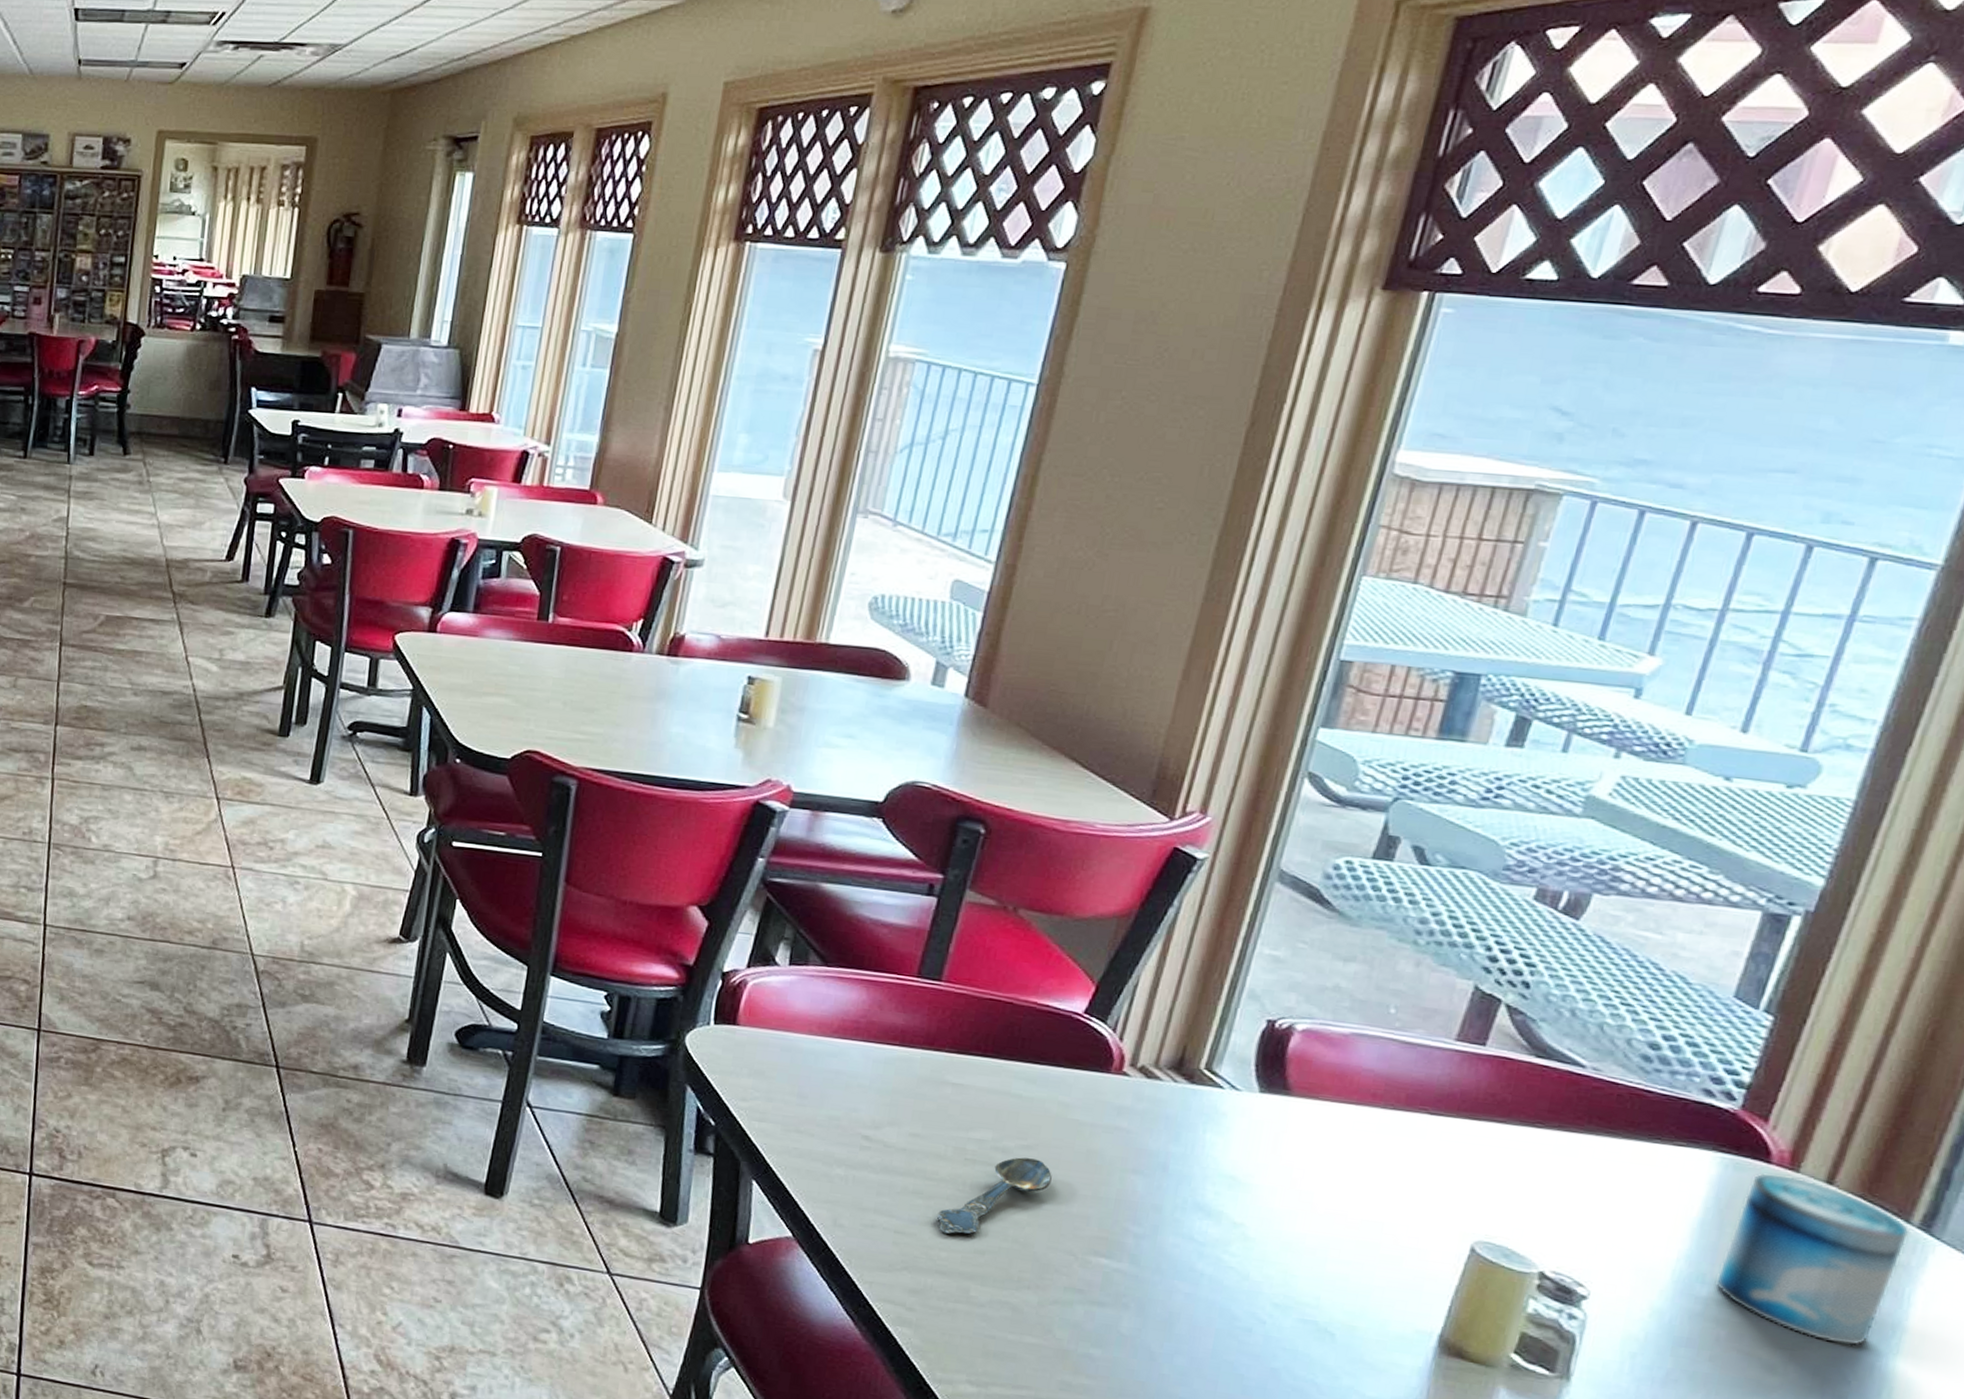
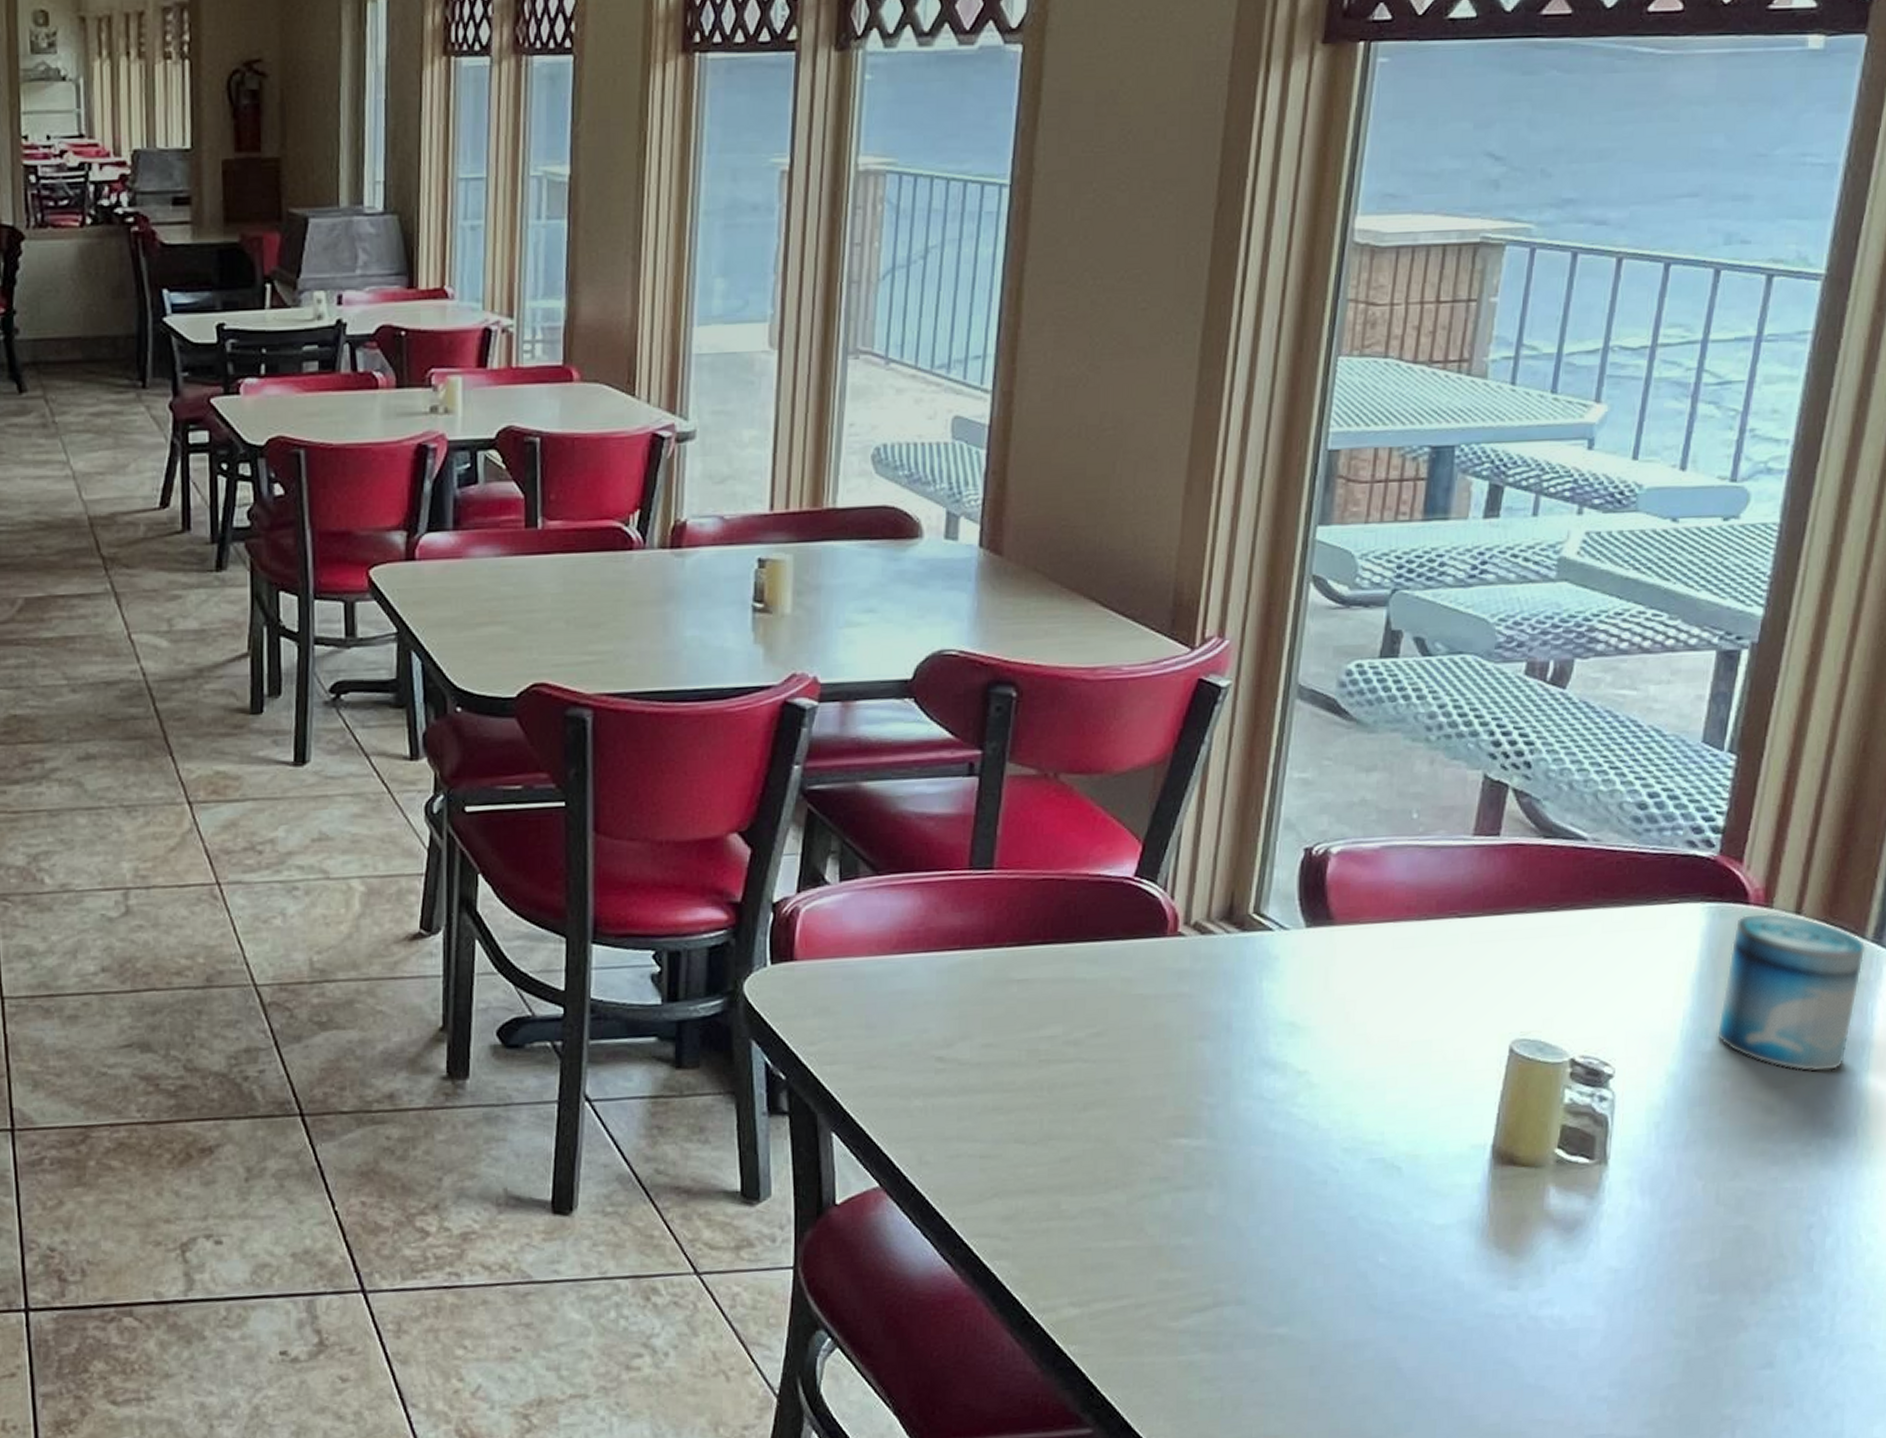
spoon: present [936,1157,1052,1235] -> none [1019,1045,1124,1148]

